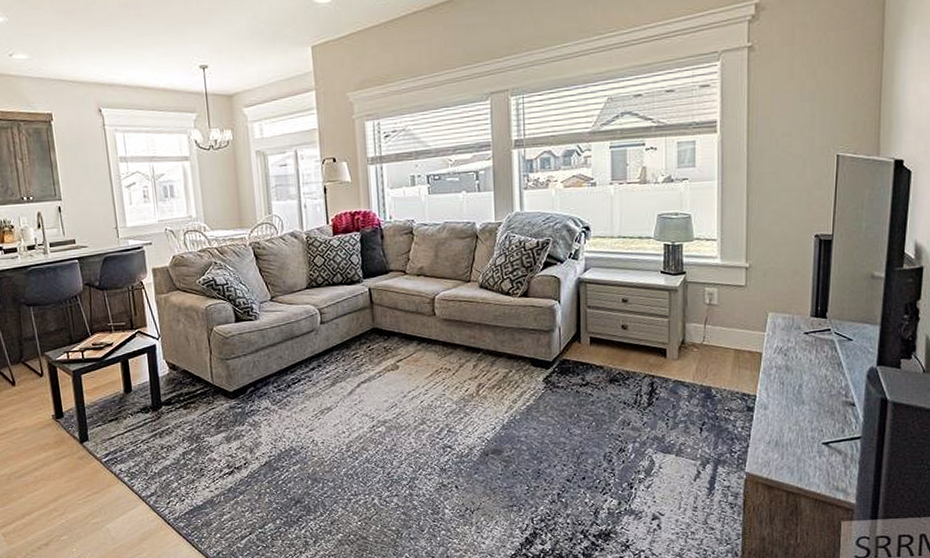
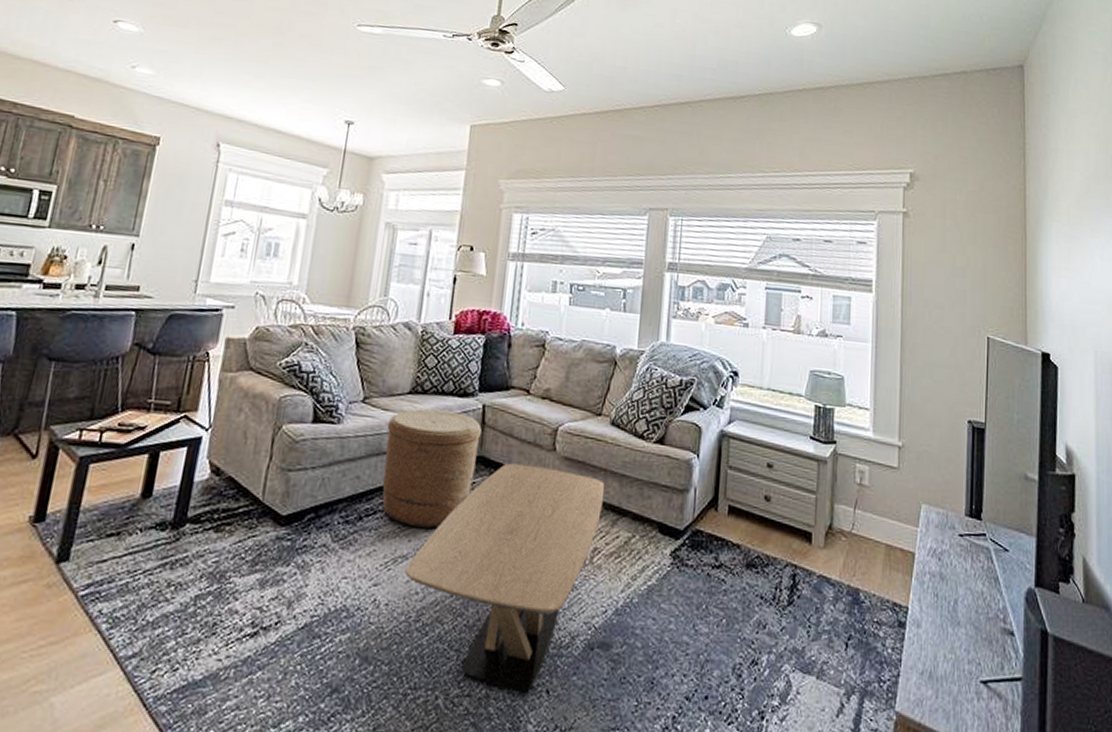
basket: none [294,297,372,387] -> present [382,409,482,528]
coffee table: none [331,329,482,489] -> present [405,463,605,691]

